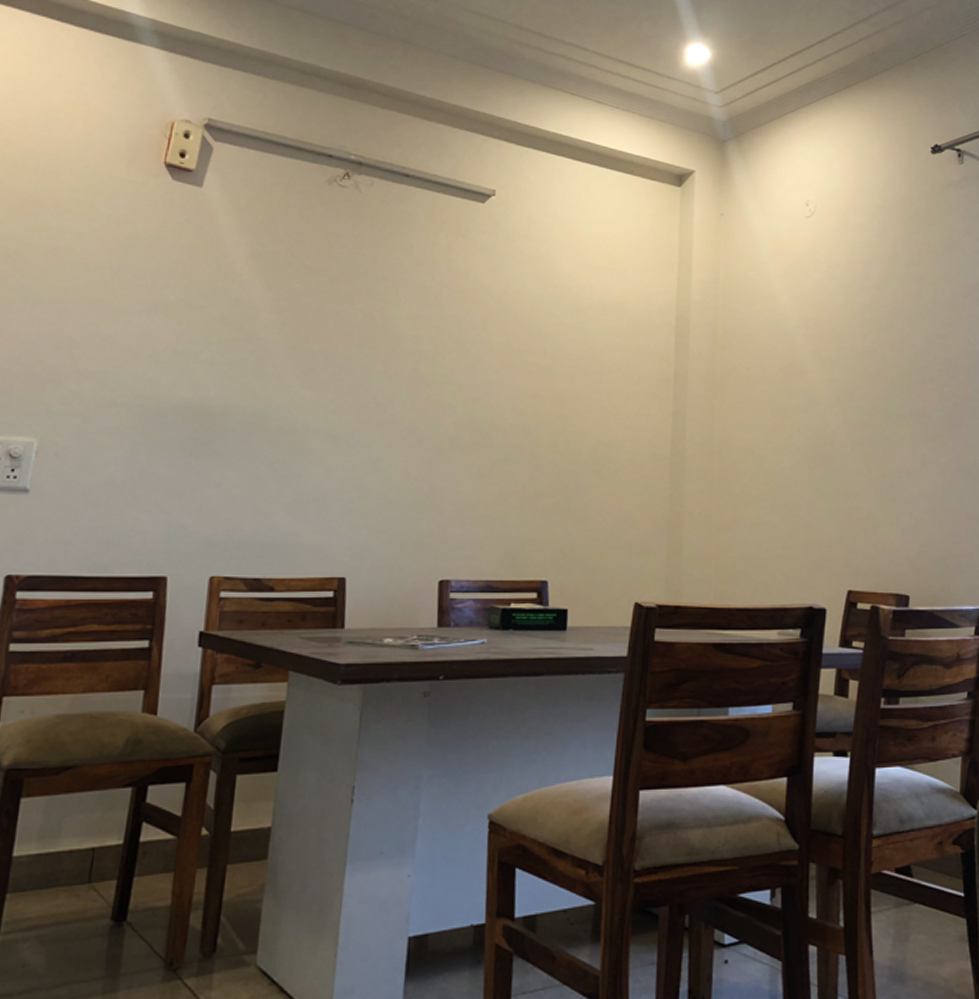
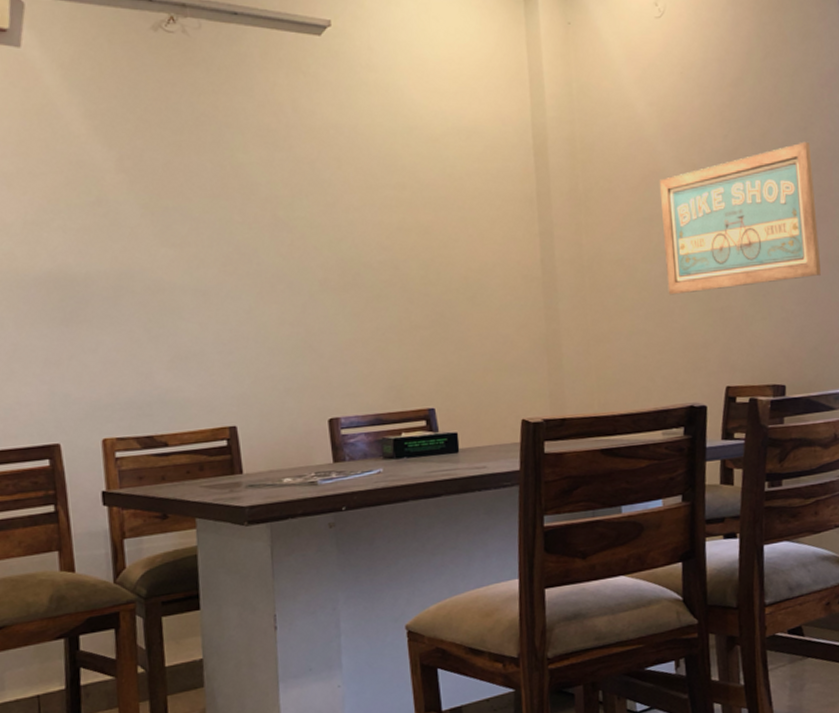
wall art: none [796,349,952,490] -> present [659,141,821,295]

